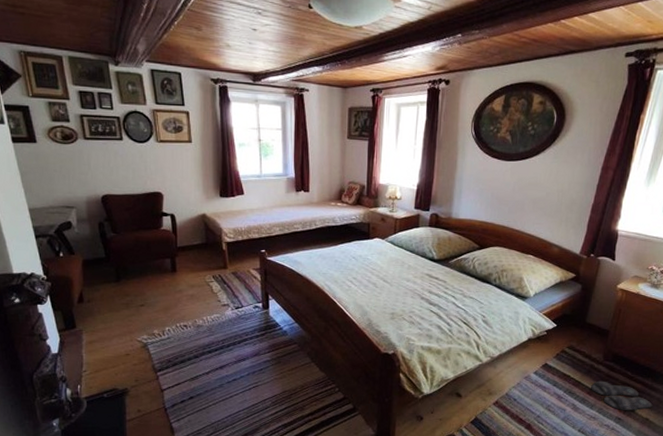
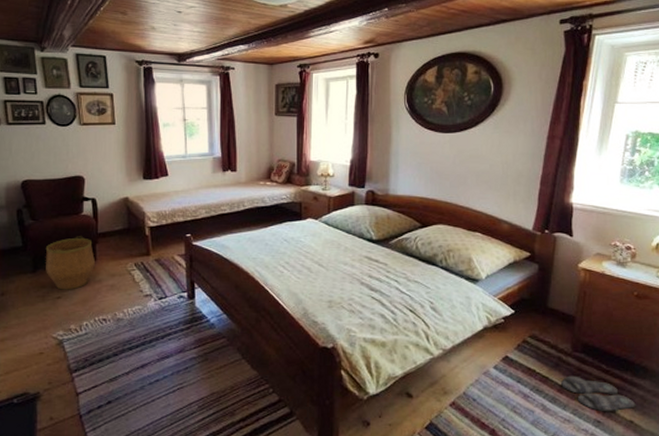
basket: none [127,249,176,299] -> present [45,236,96,290]

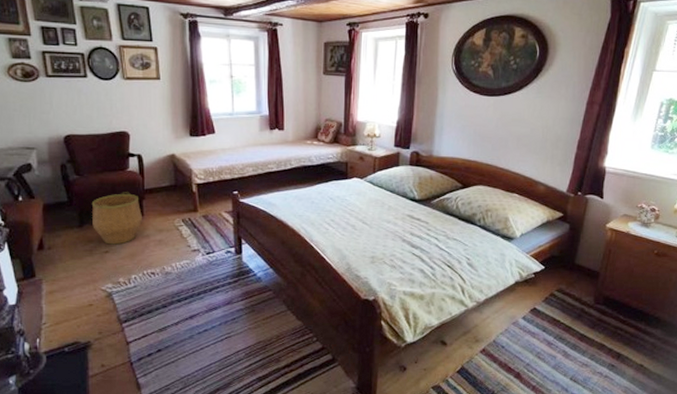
slippers: present [561,375,636,412] -> none [582,325,647,357]

